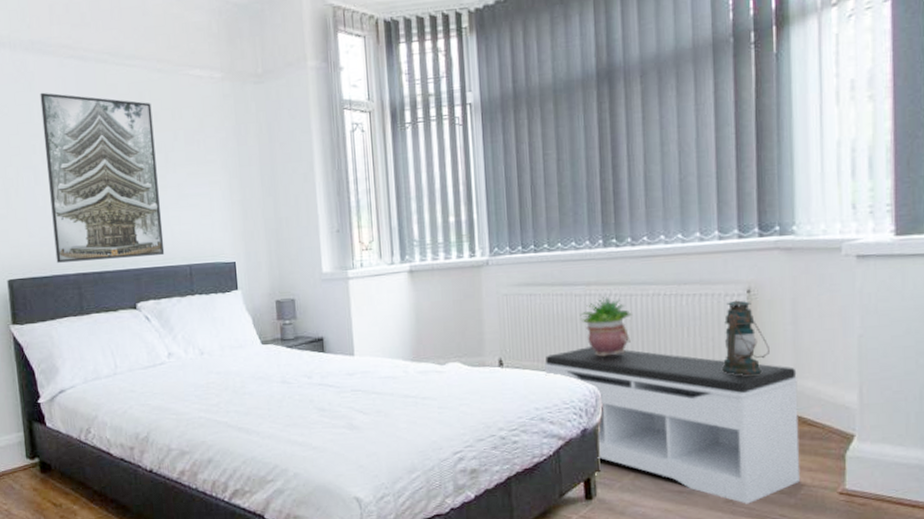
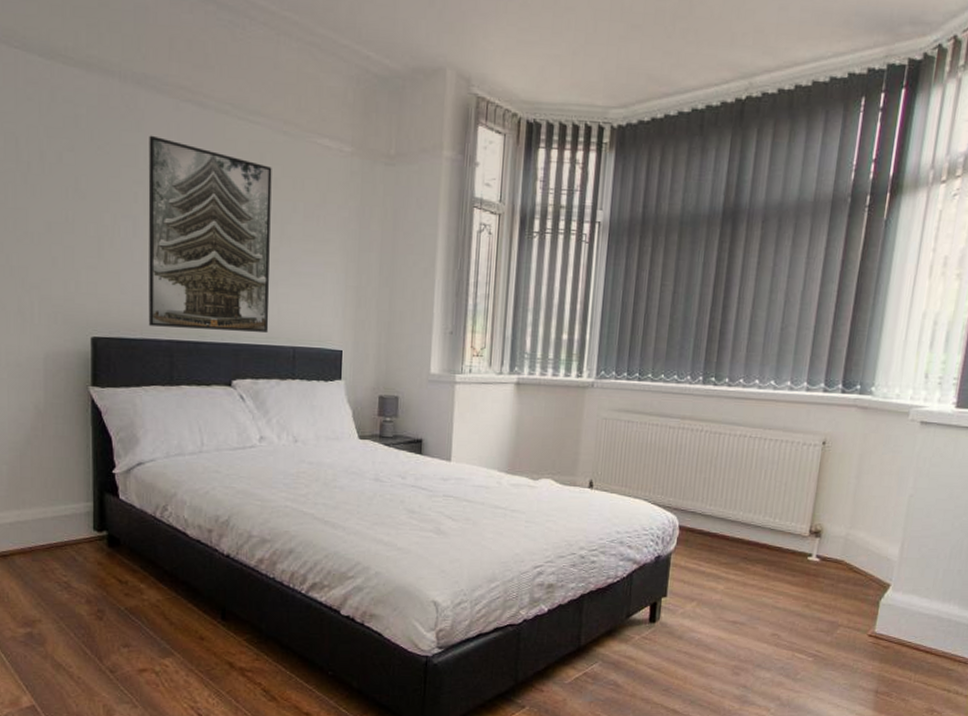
bench: present [543,347,801,504] -> none [630,478,852,639]
potted plant: present [580,296,632,357] -> none [670,431,718,489]
lantern: present [722,300,770,375] -> none [789,450,833,521]

